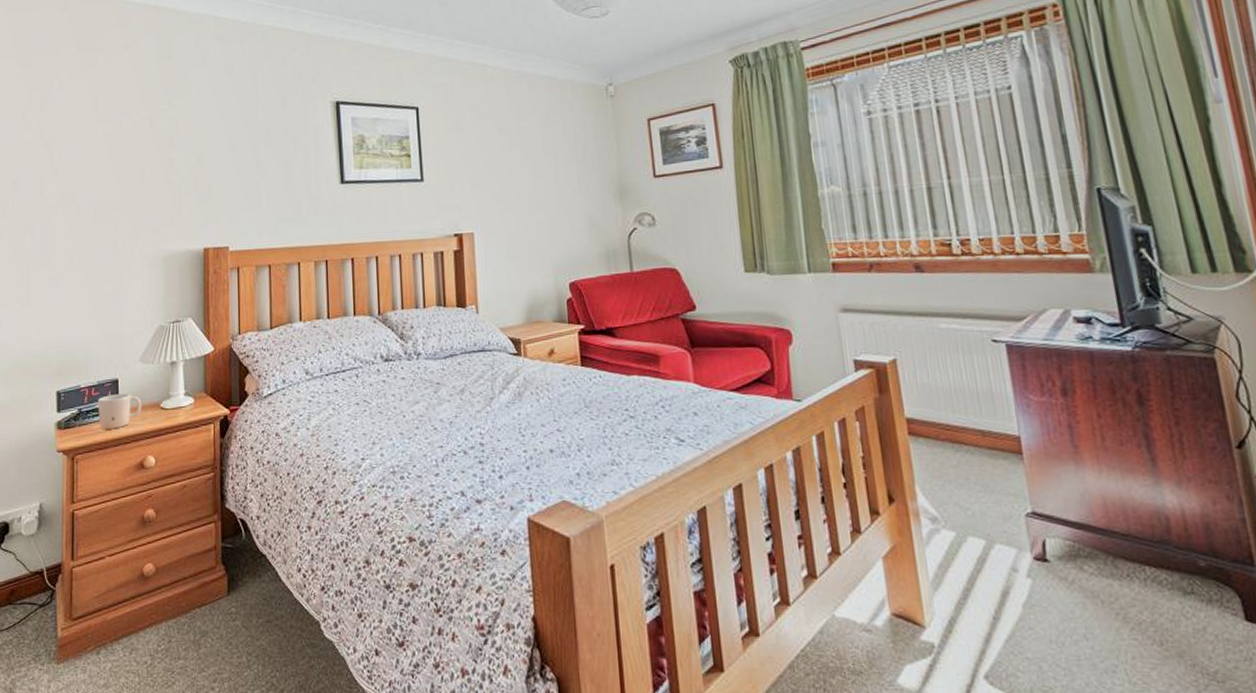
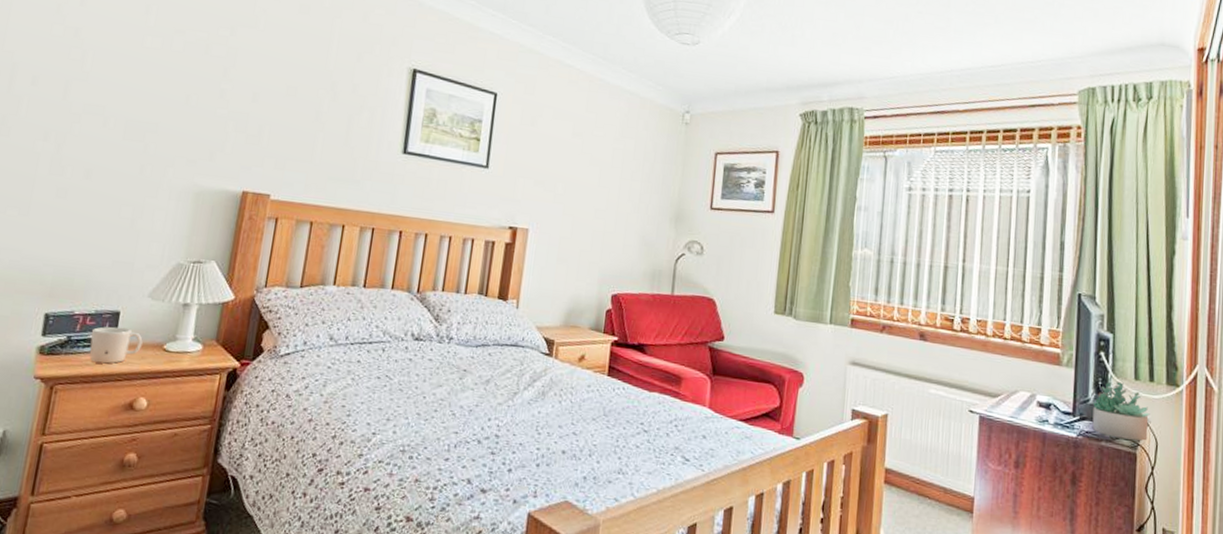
succulent plant: none [1145,279,1226,344] -> present [1092,381,1150,441]

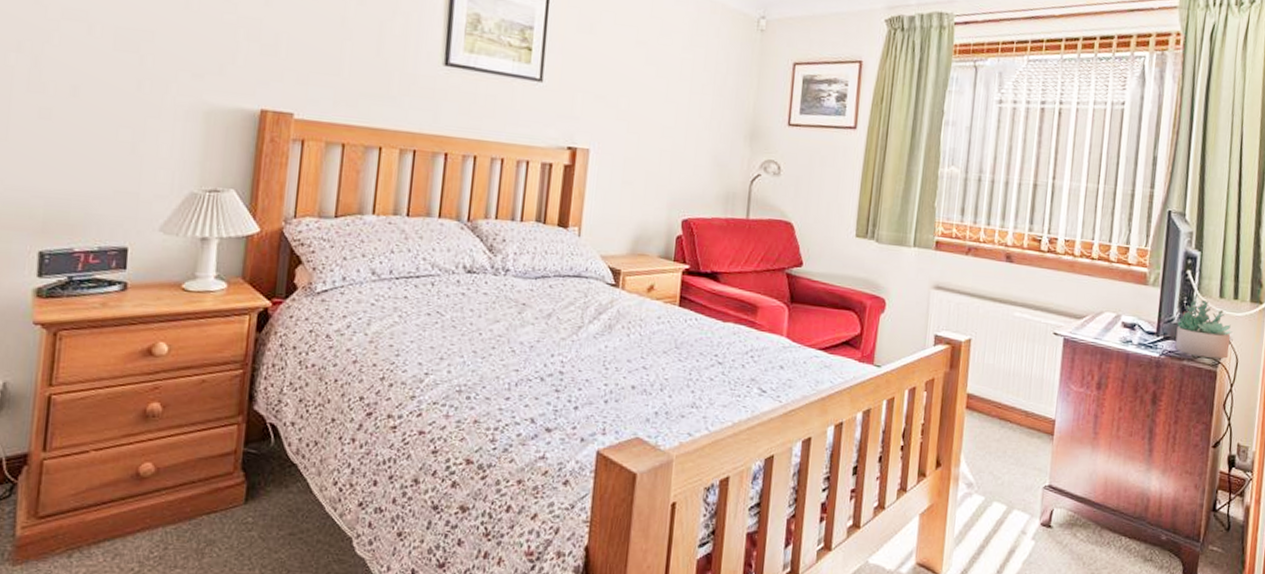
mug: present [89,326,143,364] -> none [95,264,157,306]

